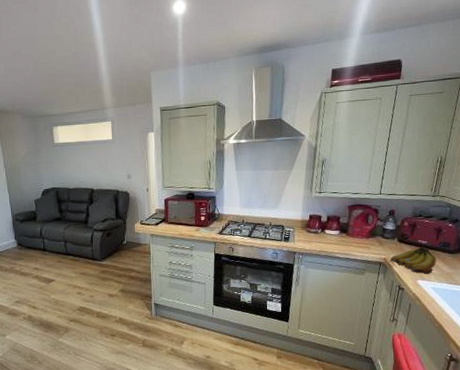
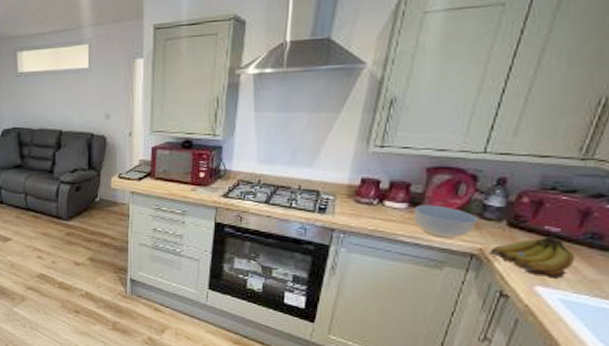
bowl: none [343,230,381,254] -> present [414,205,478,239]

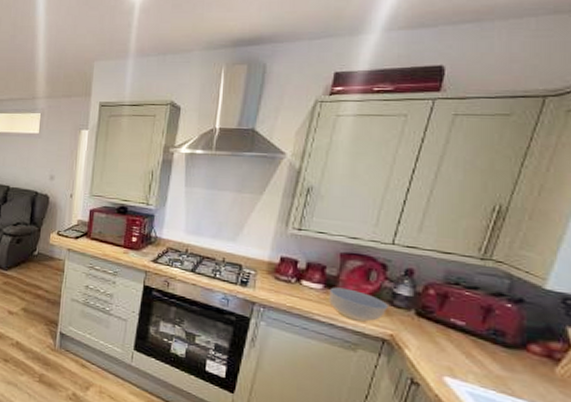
fruit: present [490,236,576,279] -> none [400,328,481,371]

